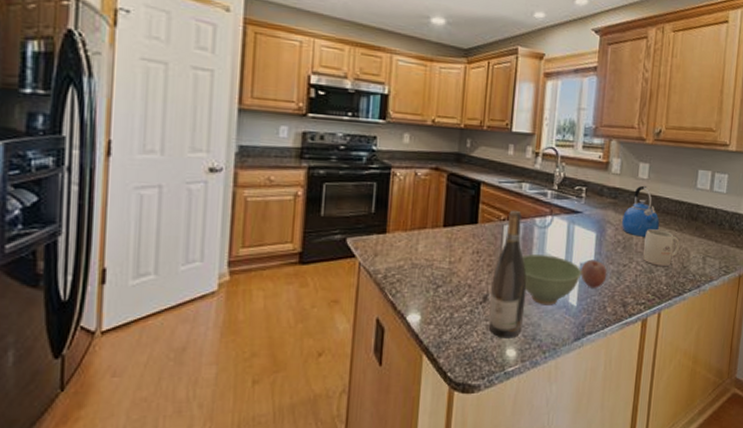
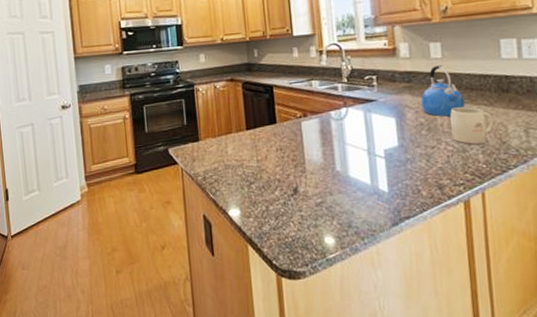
wine bottle: present [488,210,527,339] -> none [298,106,336,227]
bowl: present [522,254,583,305] -> none [324,145,388,193]
fruit: present [581,259,607,288] -> none [386,144,416,173]

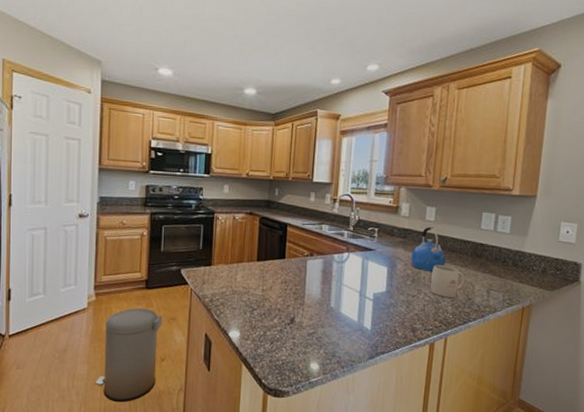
pedal bin: none [98,195,160,298] -> present [95,308,163,403]

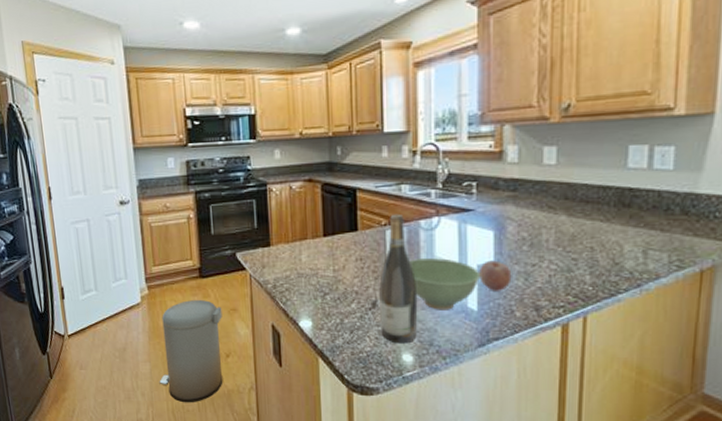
wine bottle: none [295,247,328,354] -> present [379,213,418,344]
bowl: none [323,285,376,328] -> present [409,258,481,310]
fruit: none [374,290,398,315] -> present [479,260,512,291]
kettle: present [410,227,446,272] -> none [525,173,578,232]
mug: present [430,265,466,298] -> none [556,222,609,265]

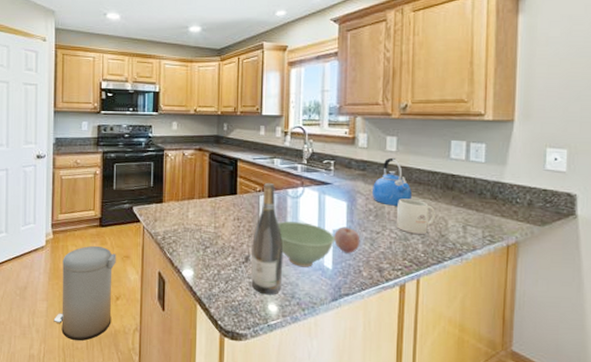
kettle: none [525,173,578,232] -> present [371,158,413,206]
mug: none [556,222,609,265] -> present [396,198,436,235]

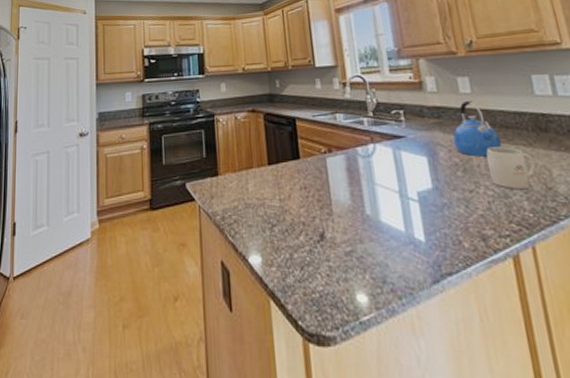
pedal bin: present [53,246,116,341] -> none [102,234,171,360]
wine bottle: present [251,182,284,295] -> none [324,141,369,281]
bowl: present [278,221,336,268] -> none [352,185,423,242]
fruit: present [334,226,361,253] -> none [420,187,453,220]

